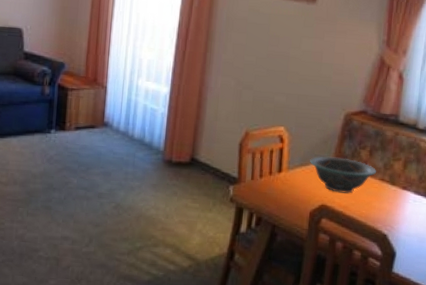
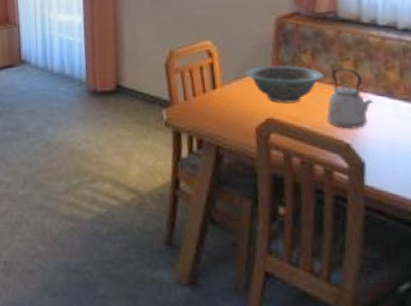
kettle: none [372,166,414,222] -> present [326,67,374,129]

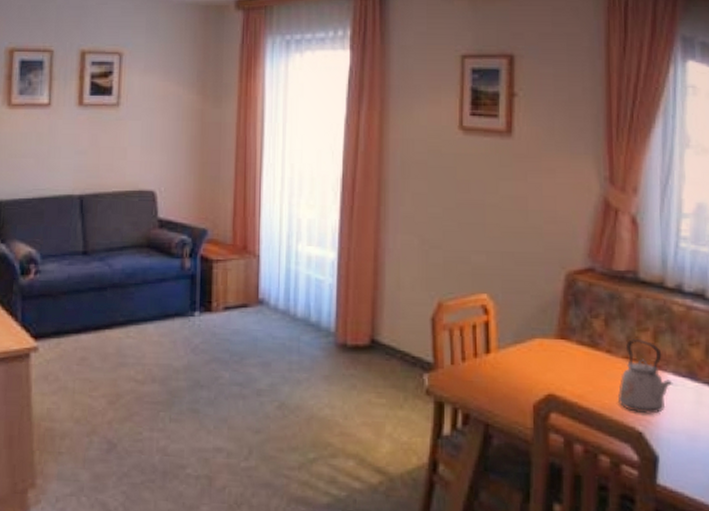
decorative bowl: present [245,65,324,103] -> none [526,329,618,378]

